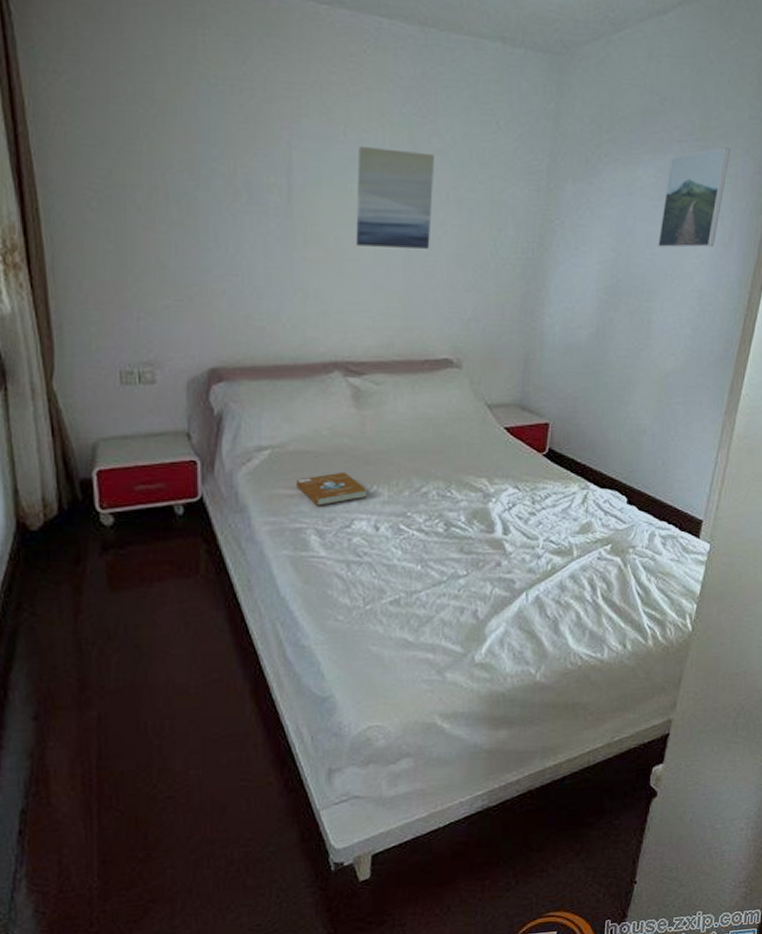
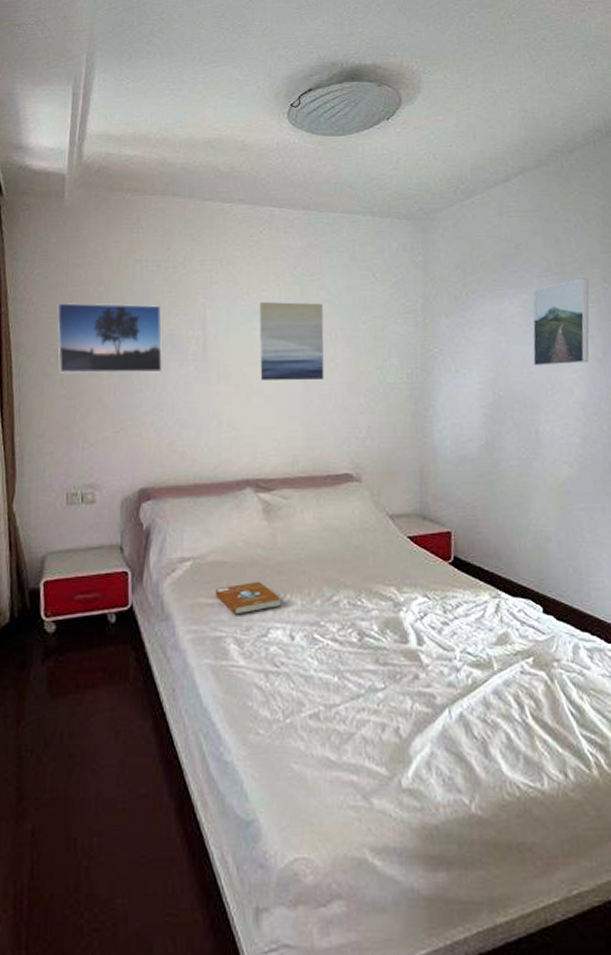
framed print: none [96,125,238,229] -> present [57,302,163,375]

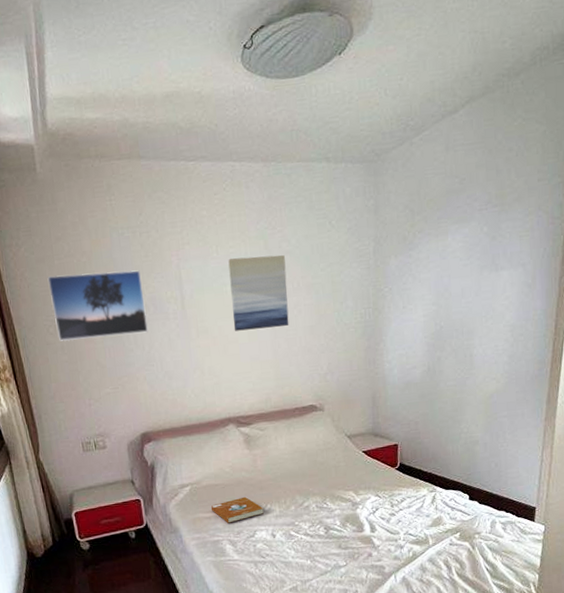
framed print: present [532,278,589,365] -> none [471,207,525,296]

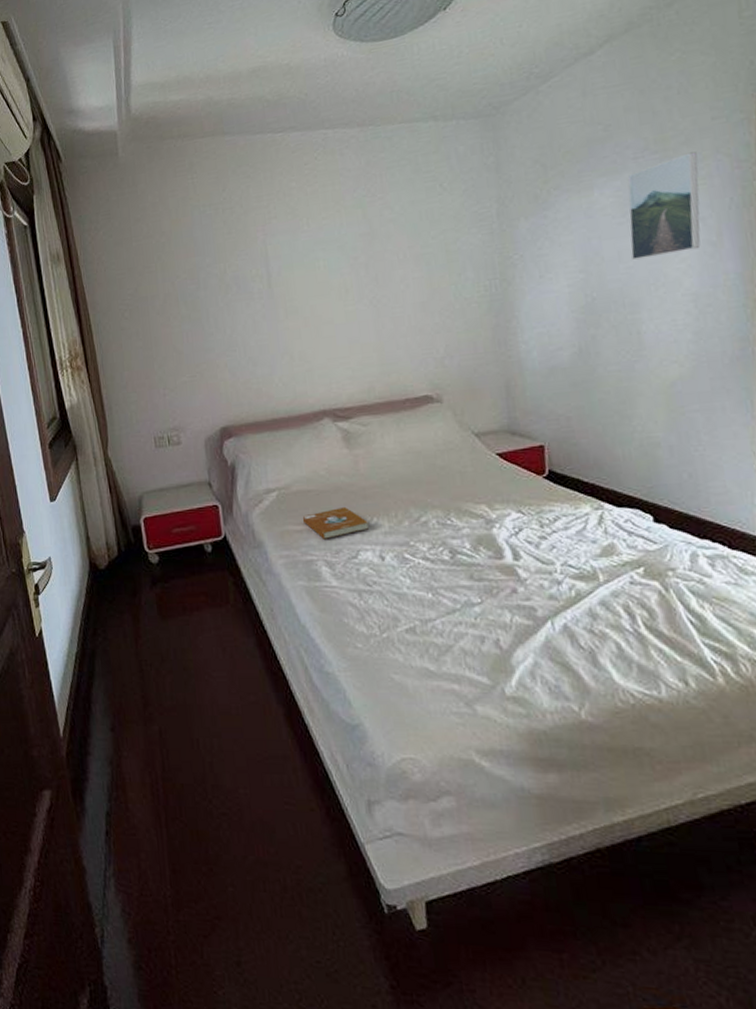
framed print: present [47,270,148,342] -> none [124,248,230,327]
wall art: present [228,255,289,331] -> none [321,224,395,311]
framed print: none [471,207,525,296] -> present [627,151,701,260]

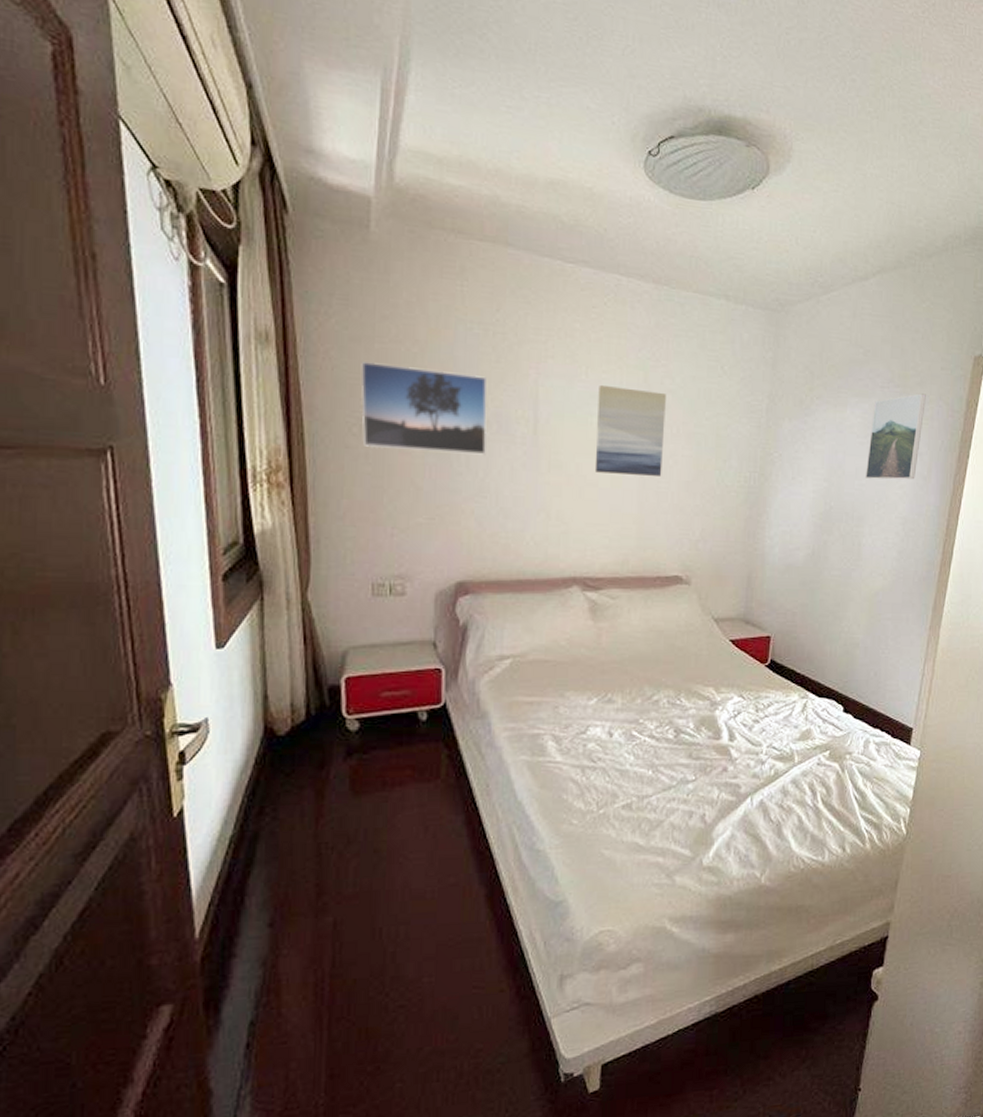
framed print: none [124,248,230,327] -> present [361,361,488,455]
book: present [303,506,369,539] -> none [536,680,602,713]
wall art: none [321,224,395,311] -> present [594,384,666,476]

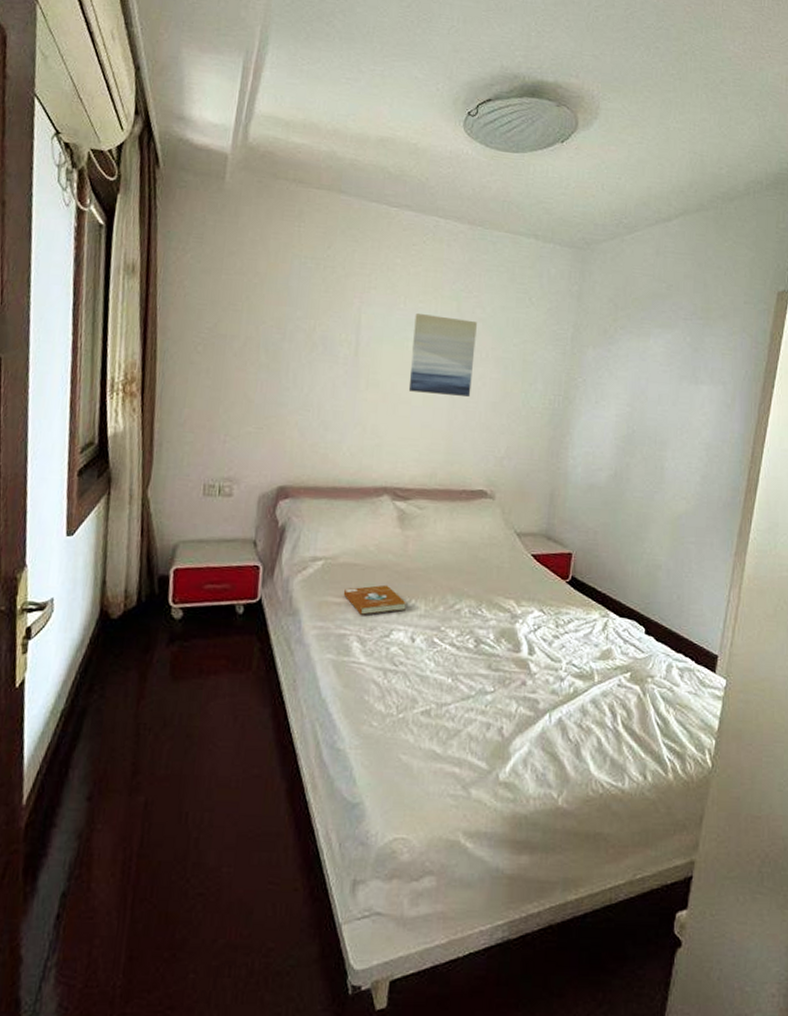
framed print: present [361,361,488,455] -> none [206,290,316,373]
book: none [536,680,602,713] -> present [344,585,406,615]
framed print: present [866,393,926,480] -> none [668,325,729,407]

